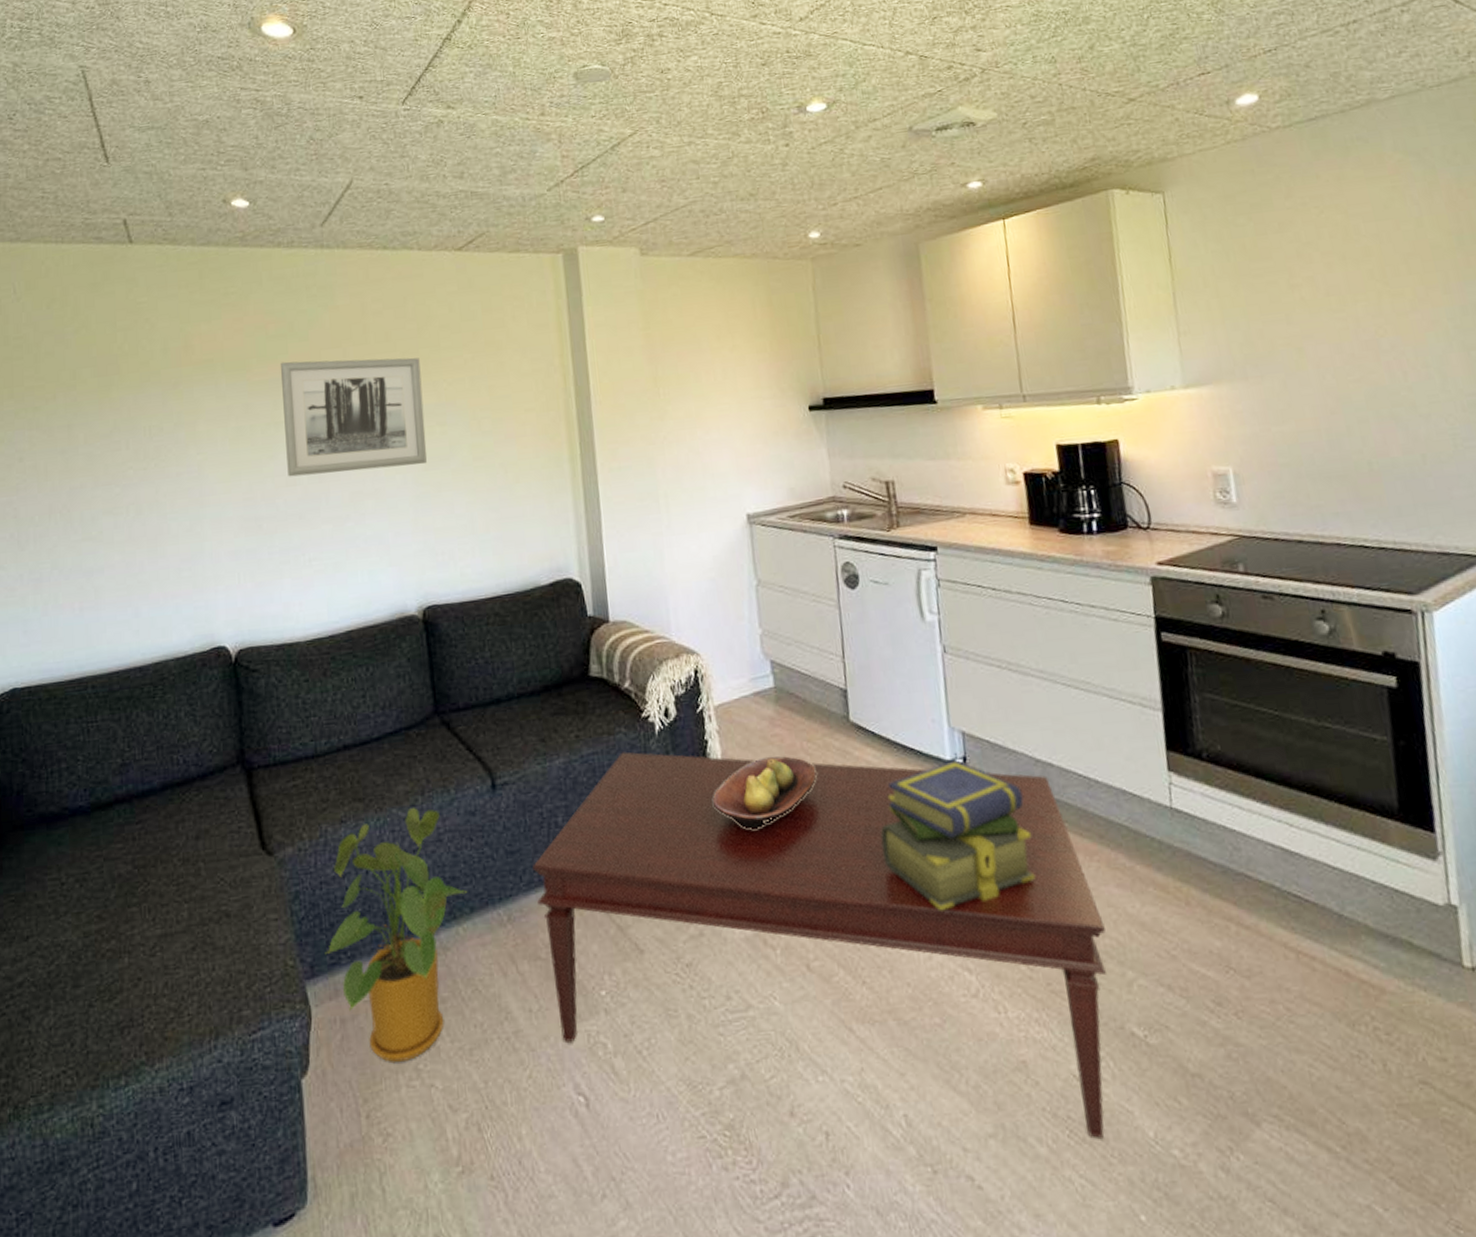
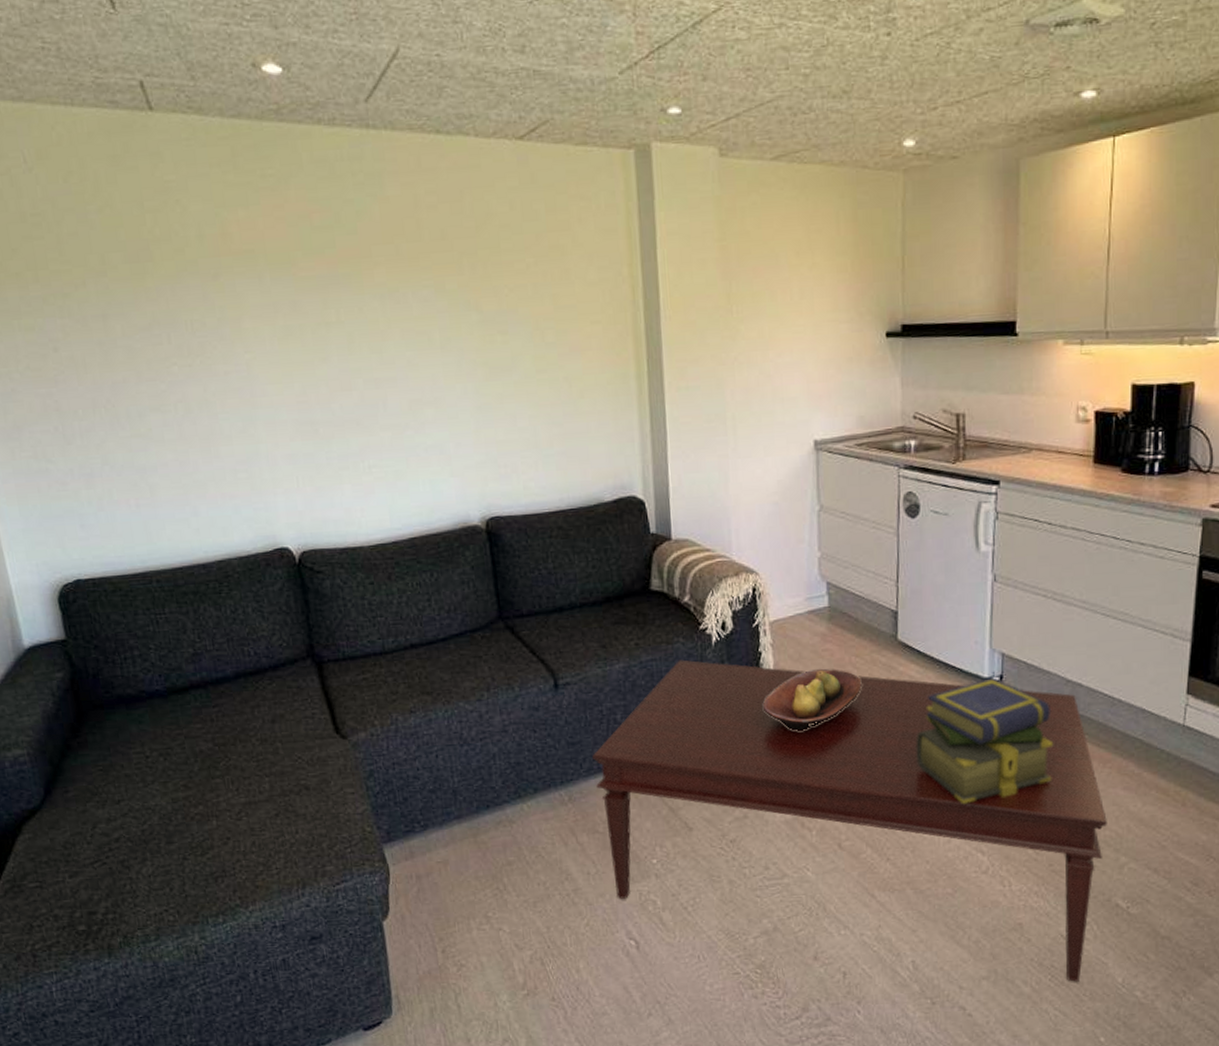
wall art: present [281,357,427,477] -> none [328,256,488,381]
house plant: present [325,807,468,1064] -> none [400,701,532,911]

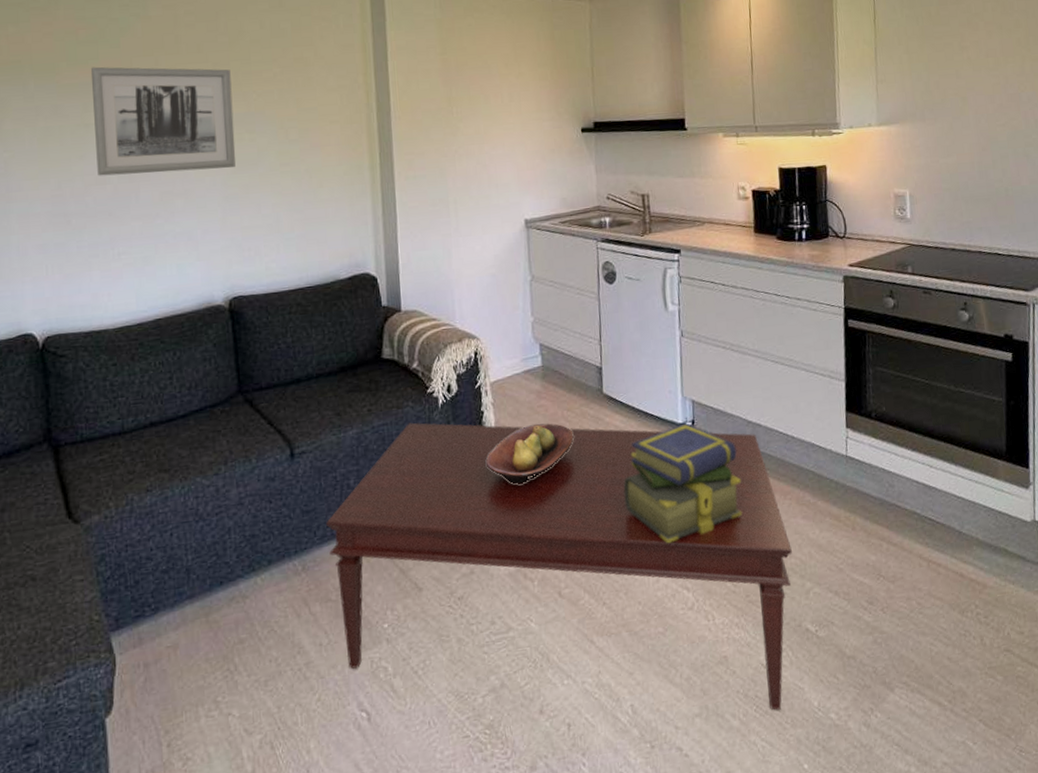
wall art: none [328,256,488,381] -> present [91,66,236,176]

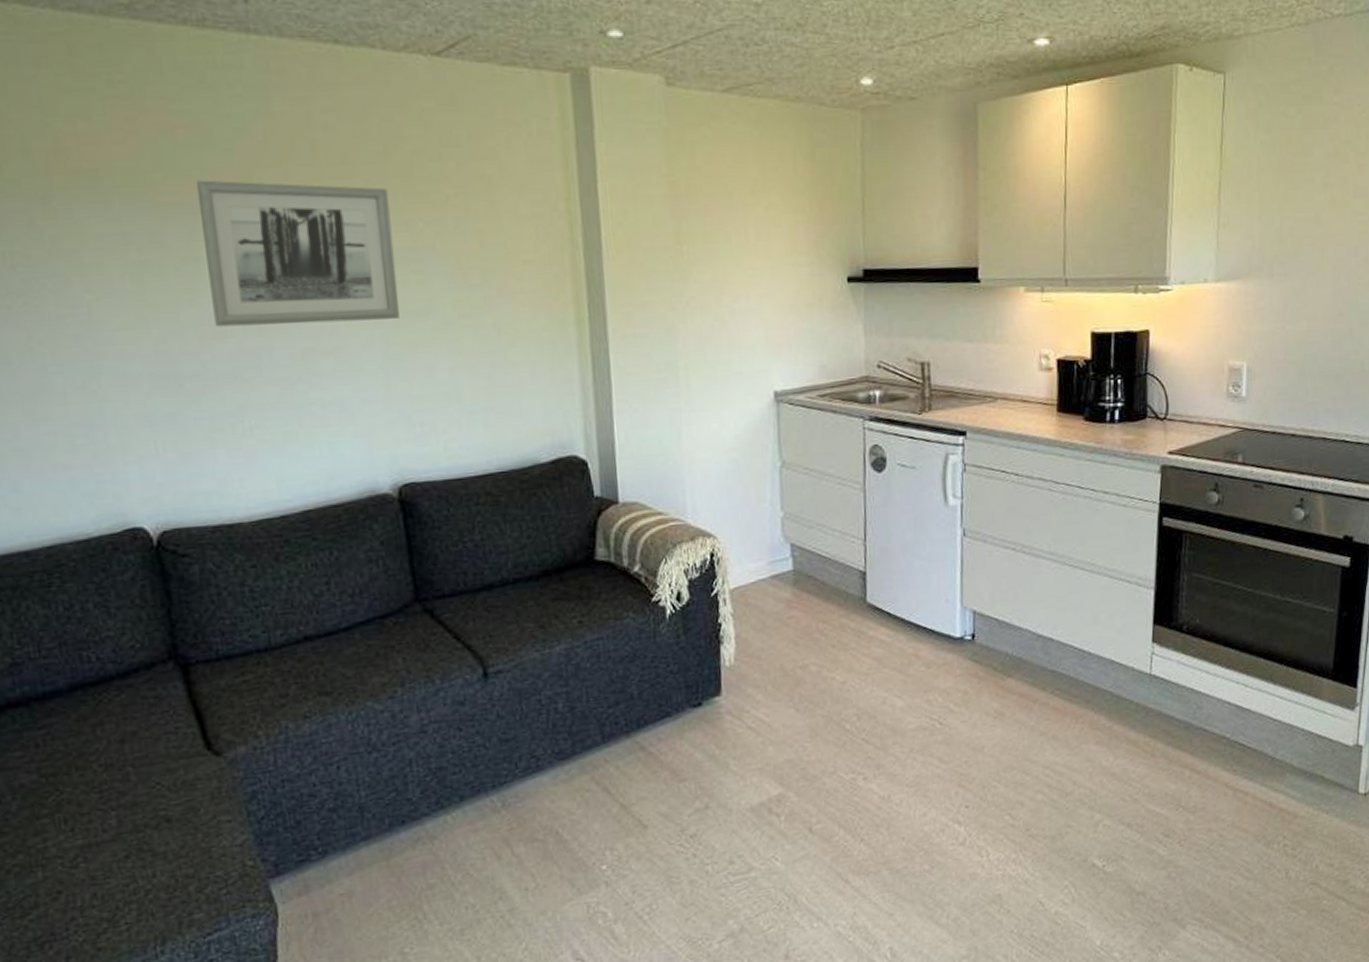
coffee table: present [326,422,792,710] -> none [529,636,1081,951]
fruit bowl: present [485,423,574,485] -> none [723,637,830,708]
stack of books: present [623,423,742,544] -> none [888,637,1026,773]

